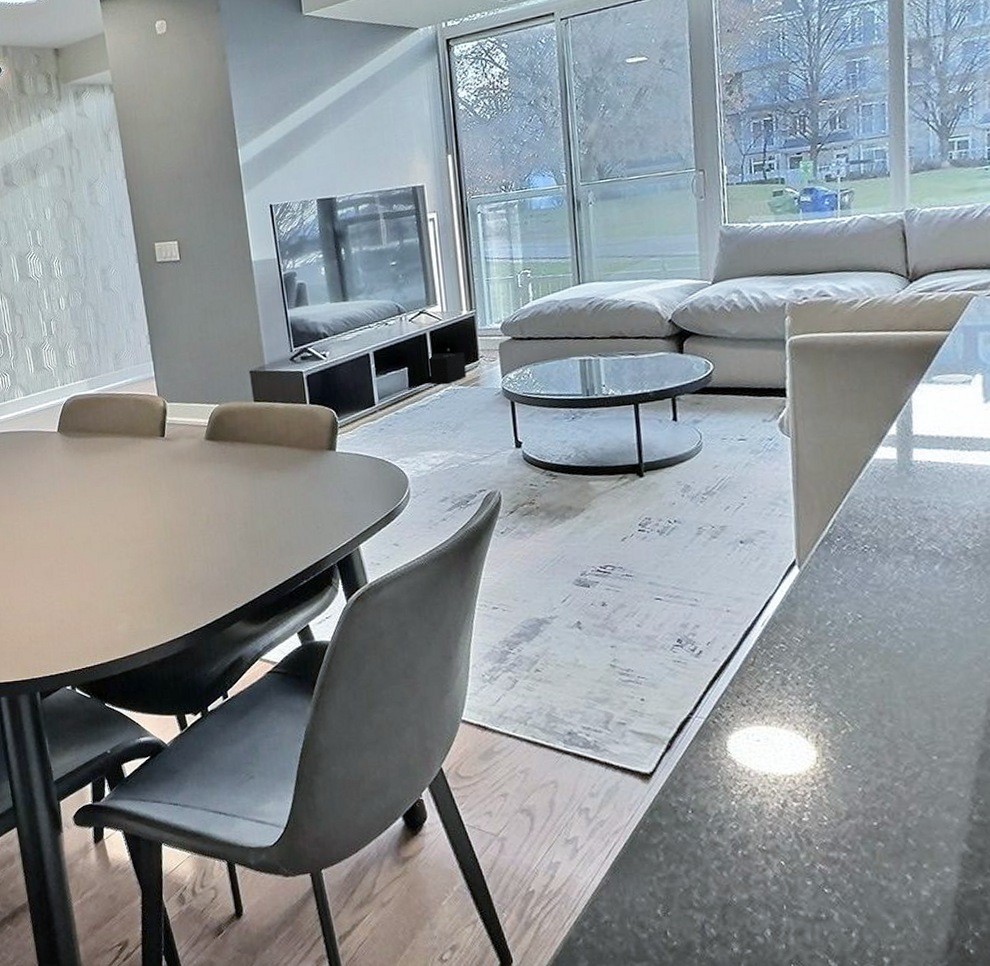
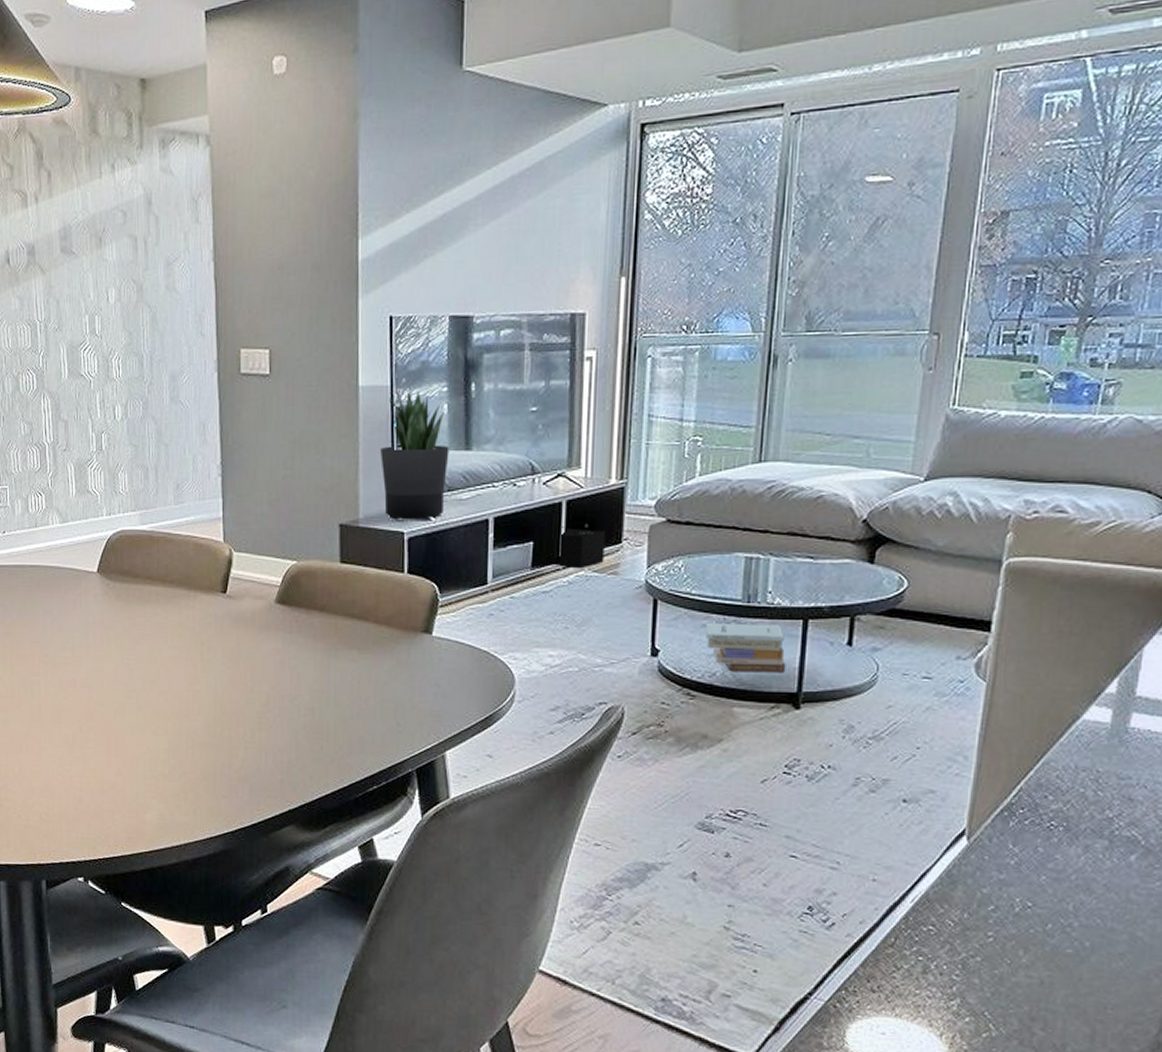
planter: none [275,260,332,362] -> present [380,391,450,518]
books: none [556,410,627,453] -> present [705,622,786,673]

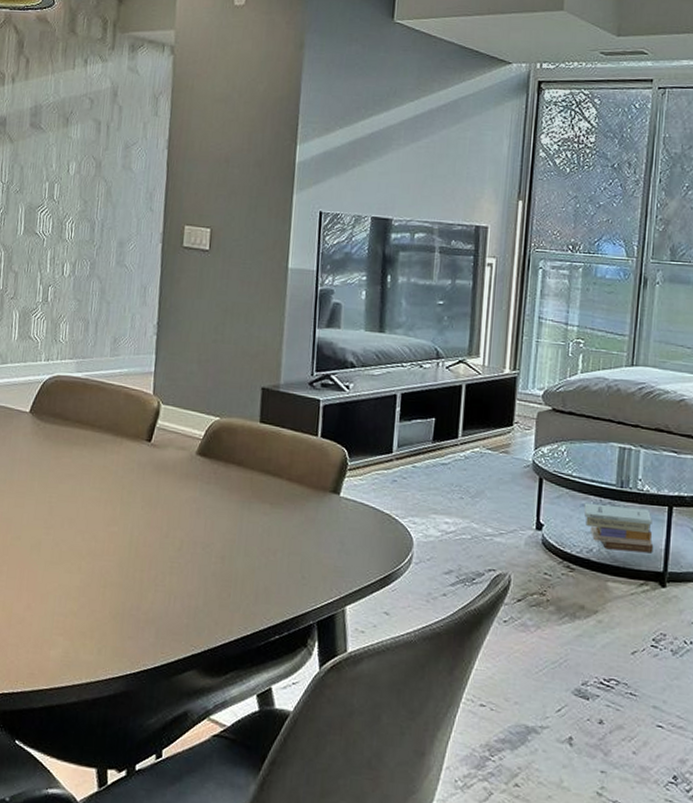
planter: present [380,391,450,518] -> none [303,277,365,389]
decorative box: present [537,525,605,567] -> none [437,407,499,445]

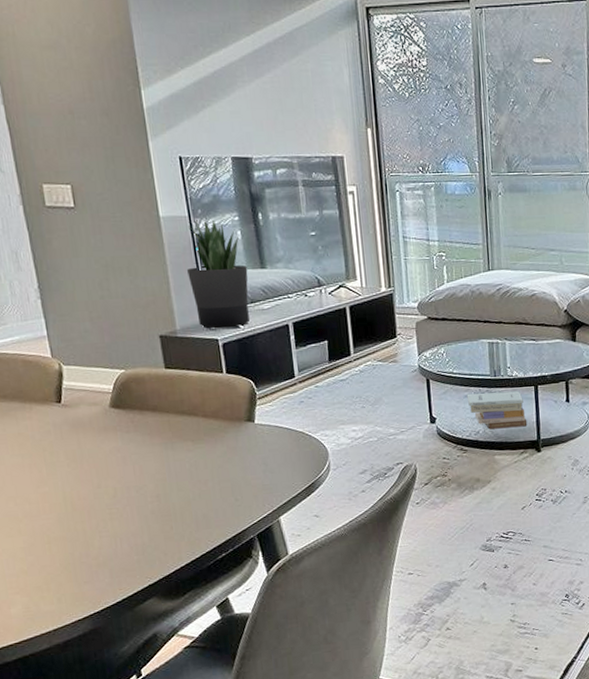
planter: none [303,277,365,389] -> present [187,221,250,328]

